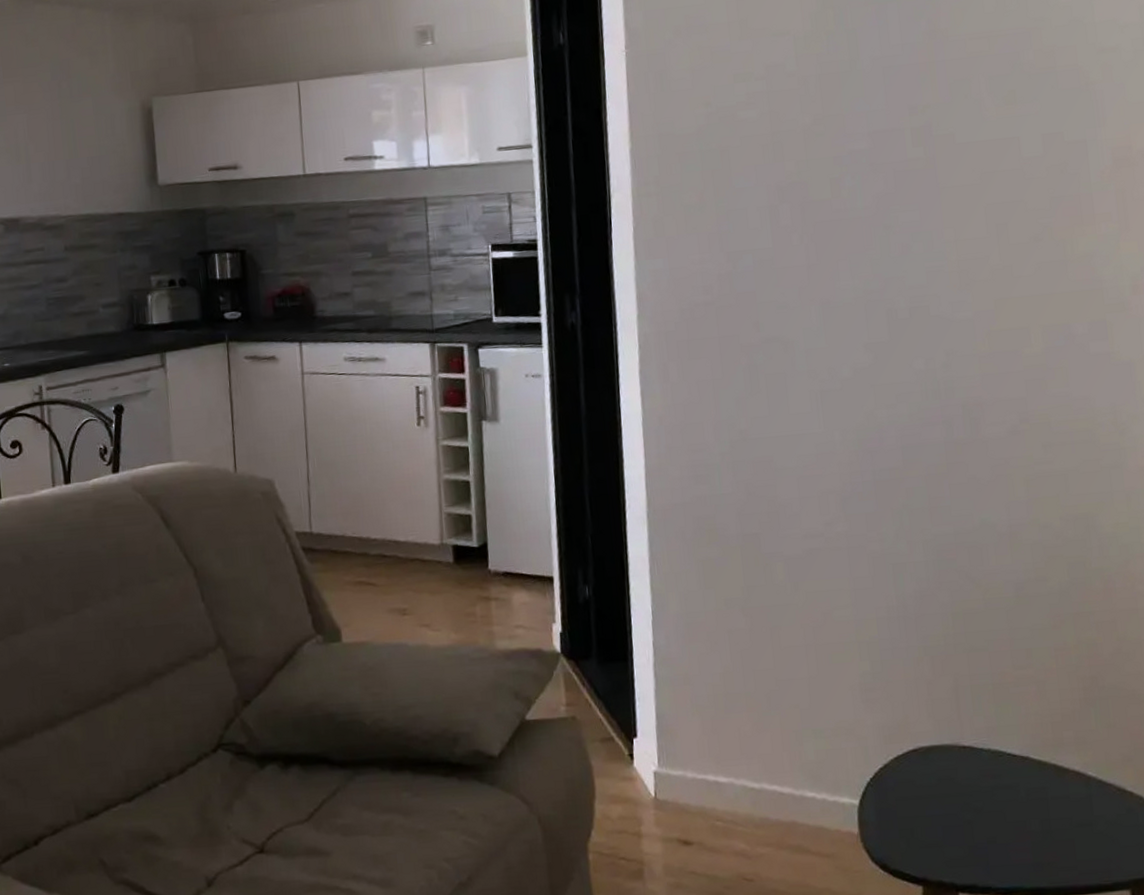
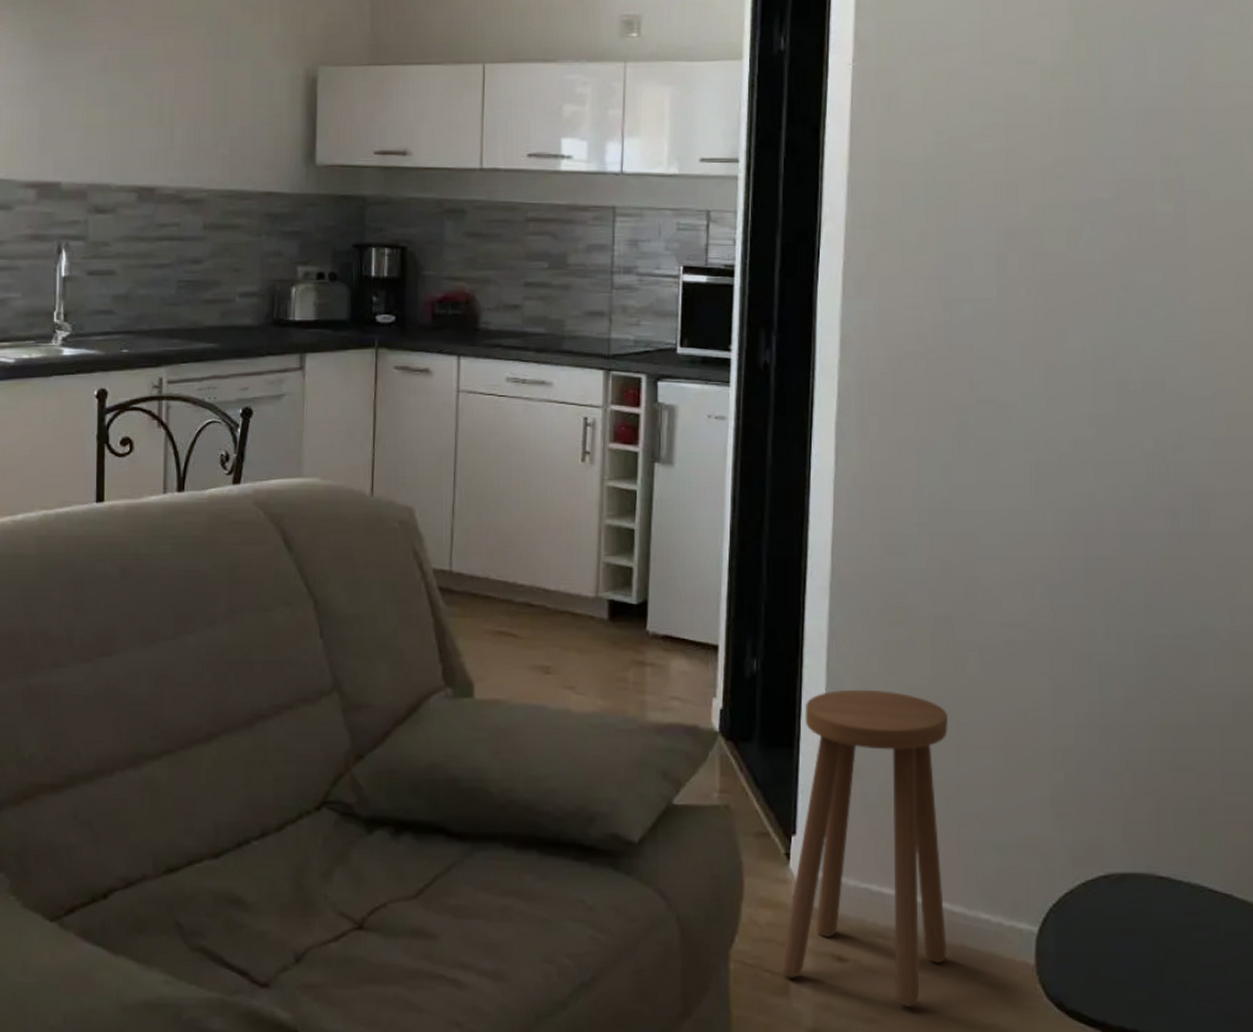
stool: none [633,603,780,879] -> present [780,689,948,1007]

